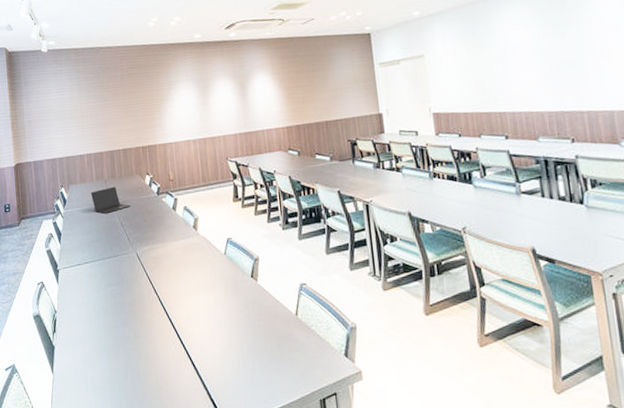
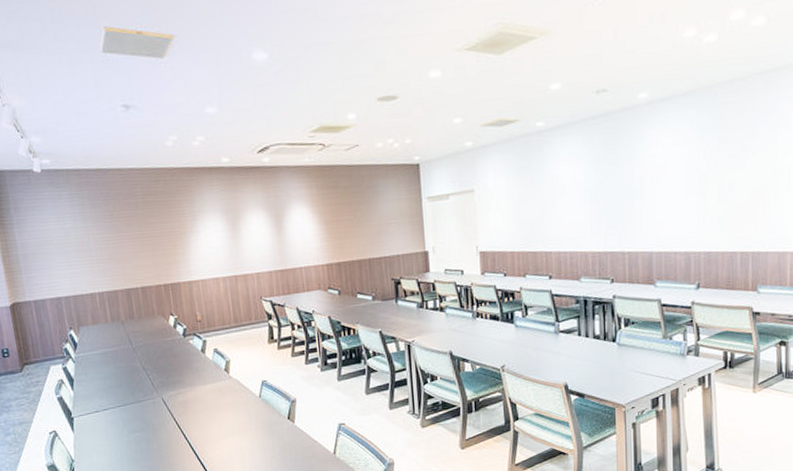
laptop: present [91,186,130,214] -> none [106,328,153,358]

